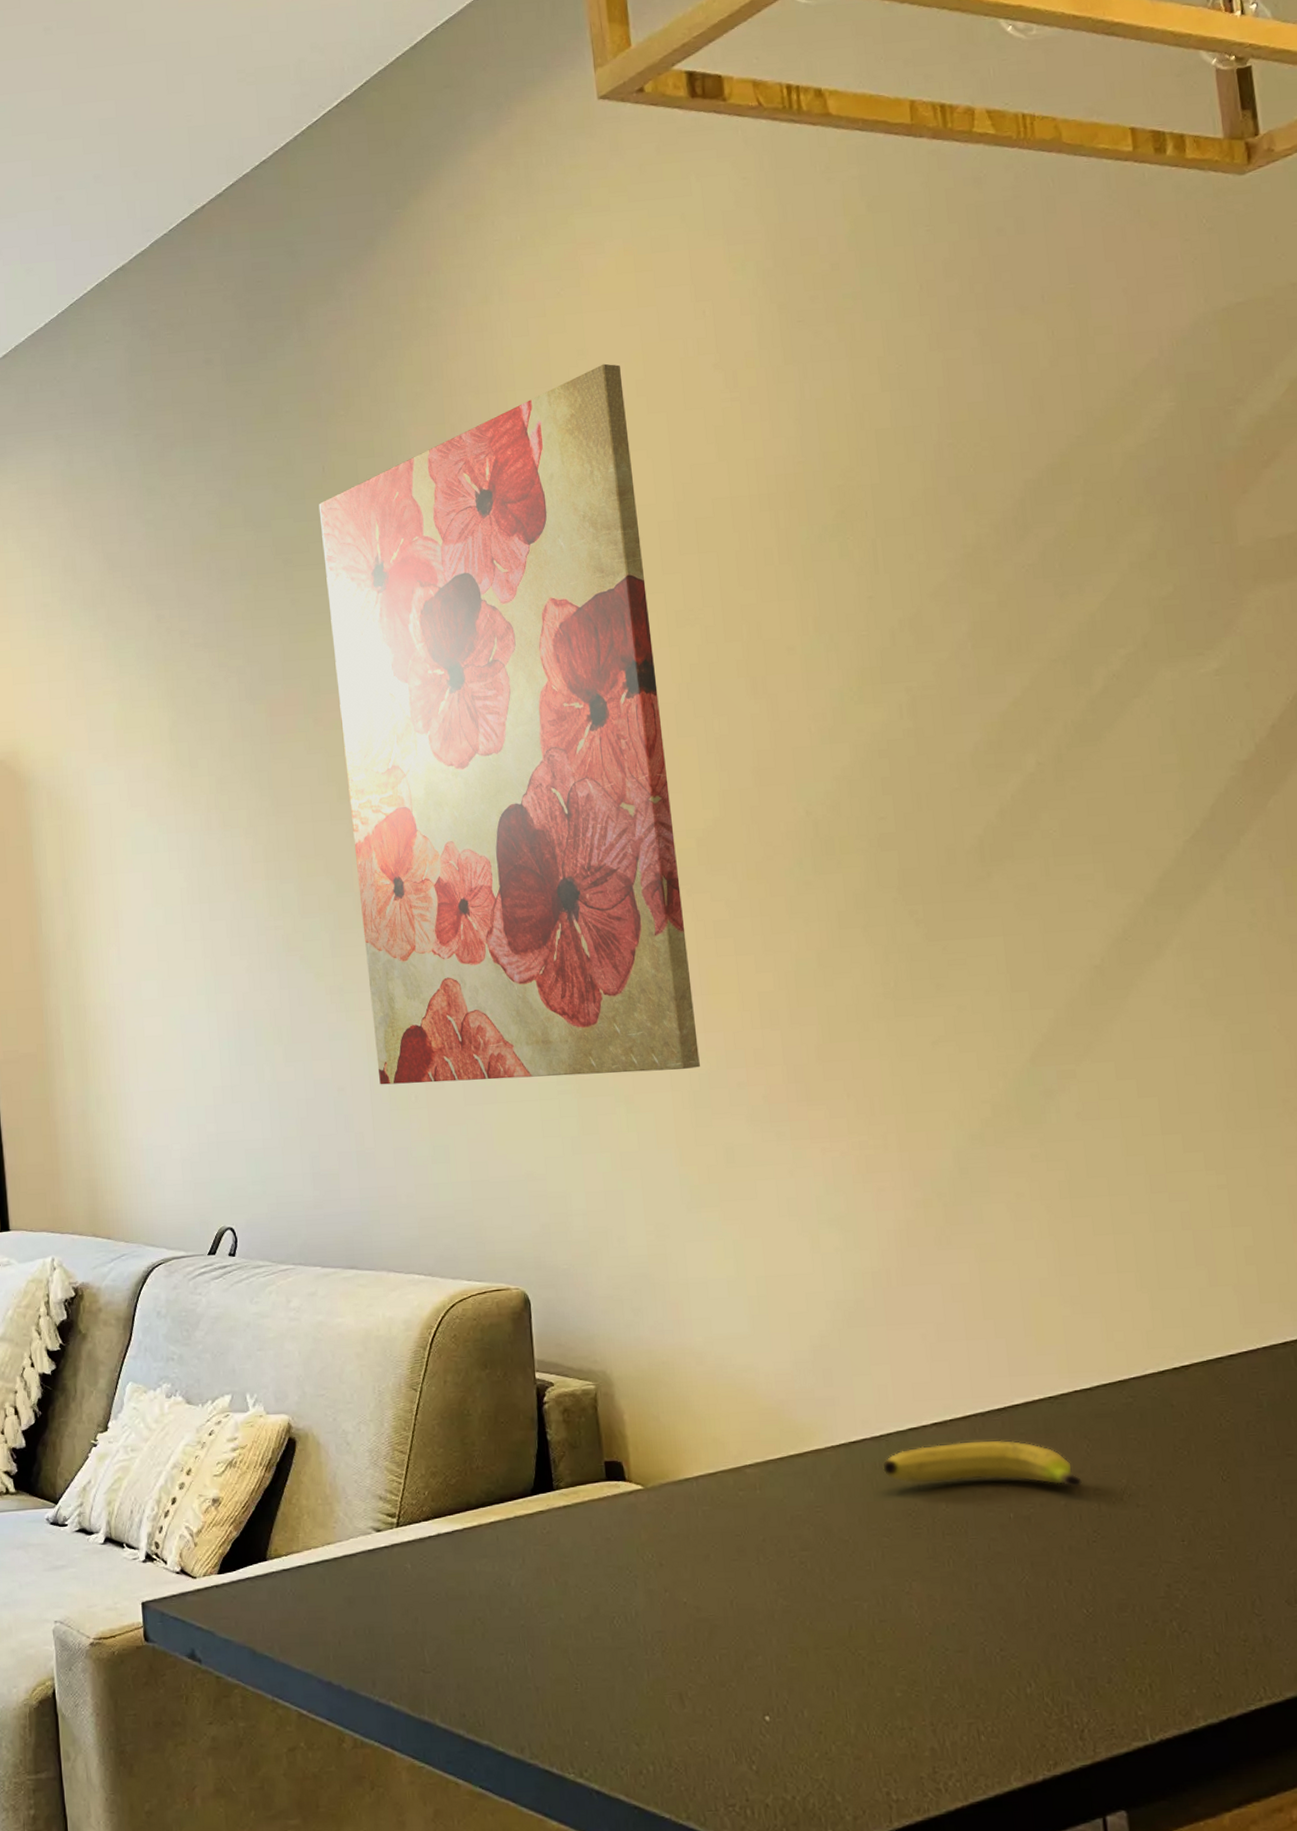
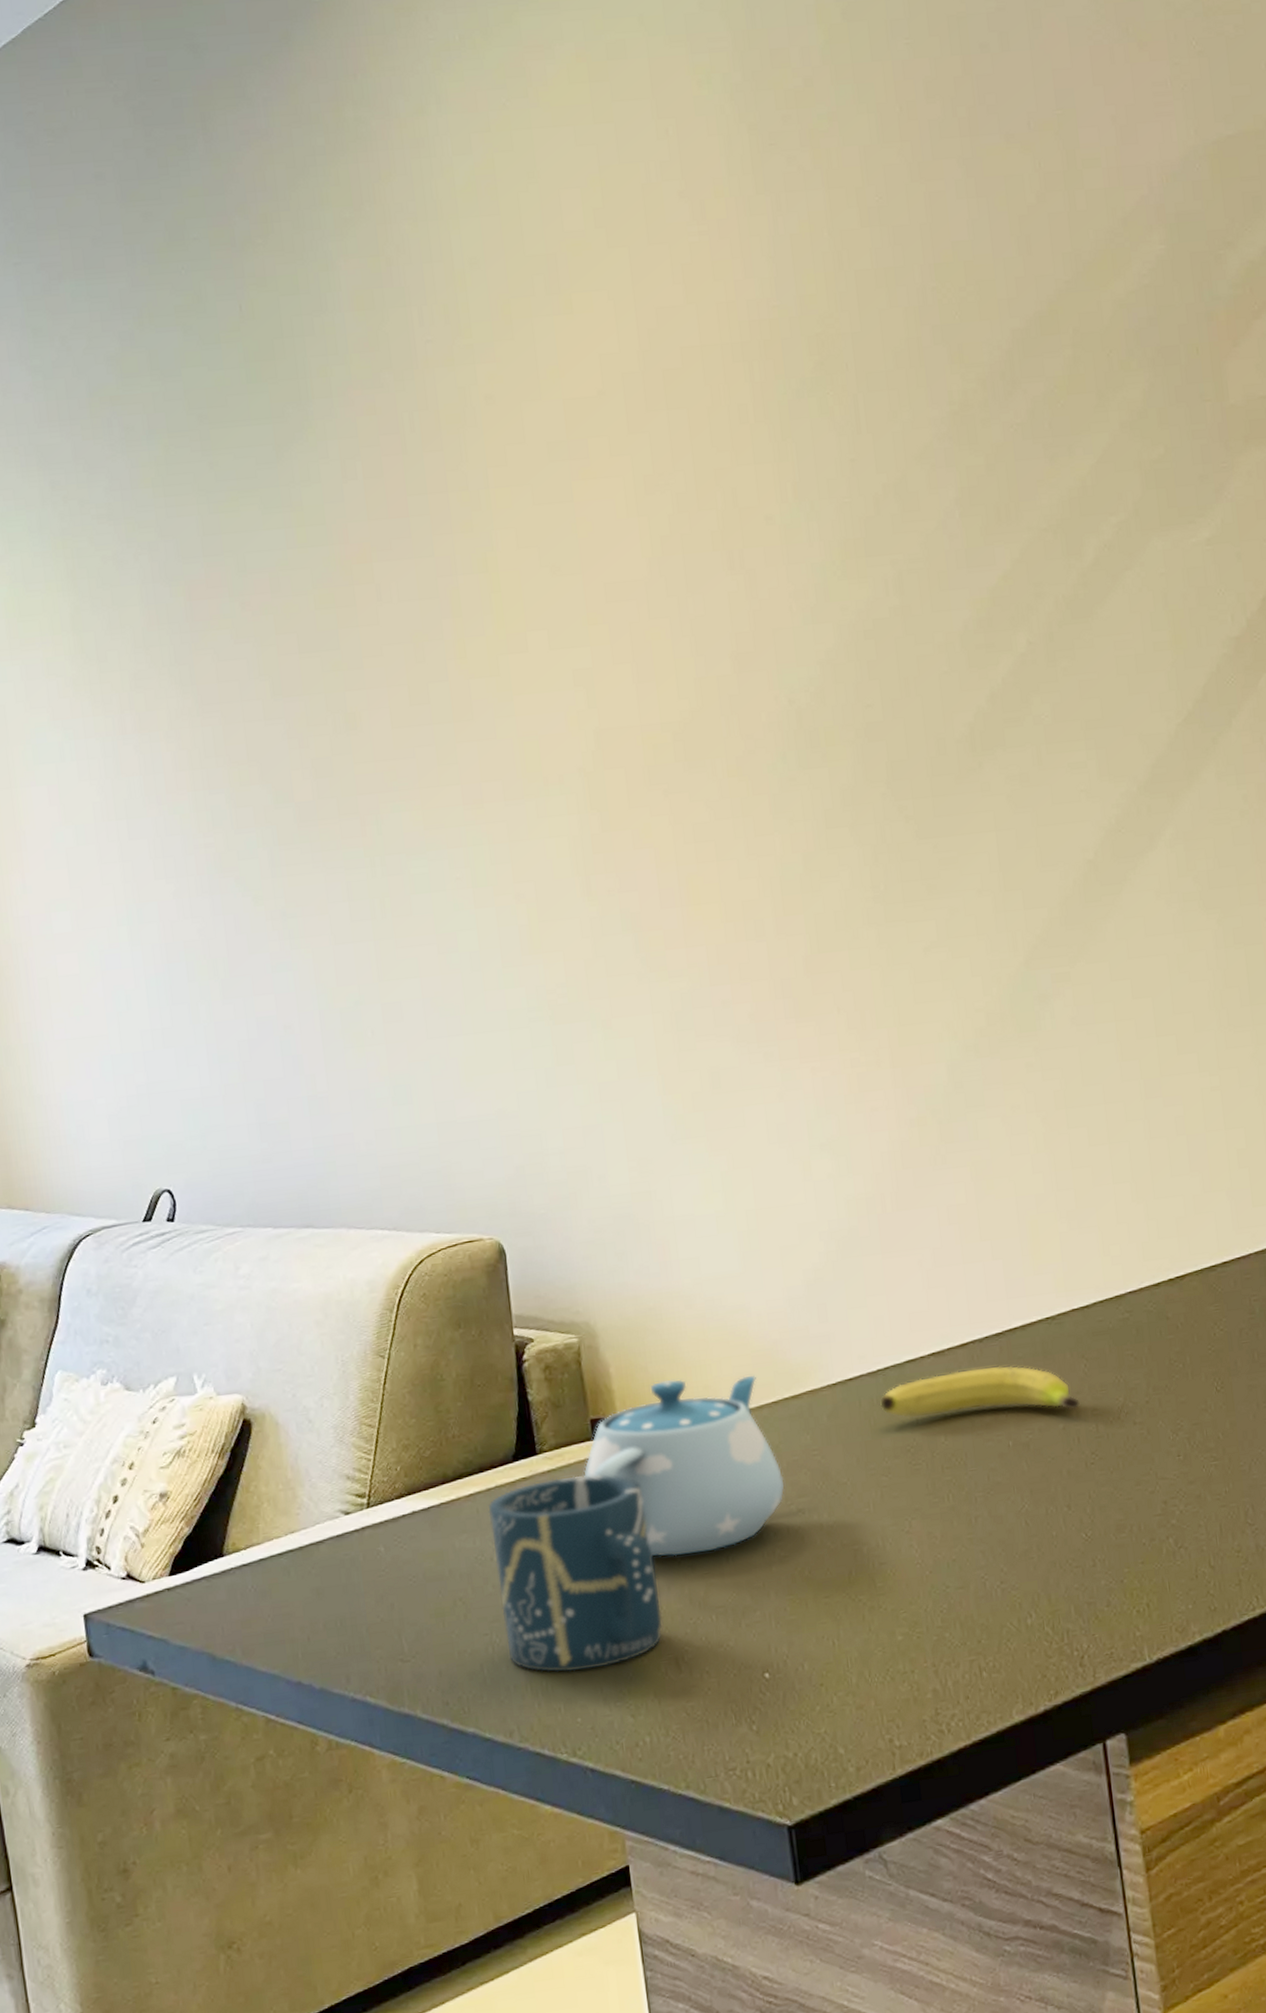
wall art: present [318,363,700,1085] -> none [236,188,682,1020]
cup: none [507,1513,668,1697] -> present [488,1475,663,1673]
teapot: none [597,1430,788,1597] -> present [583,1375,785,1557]

